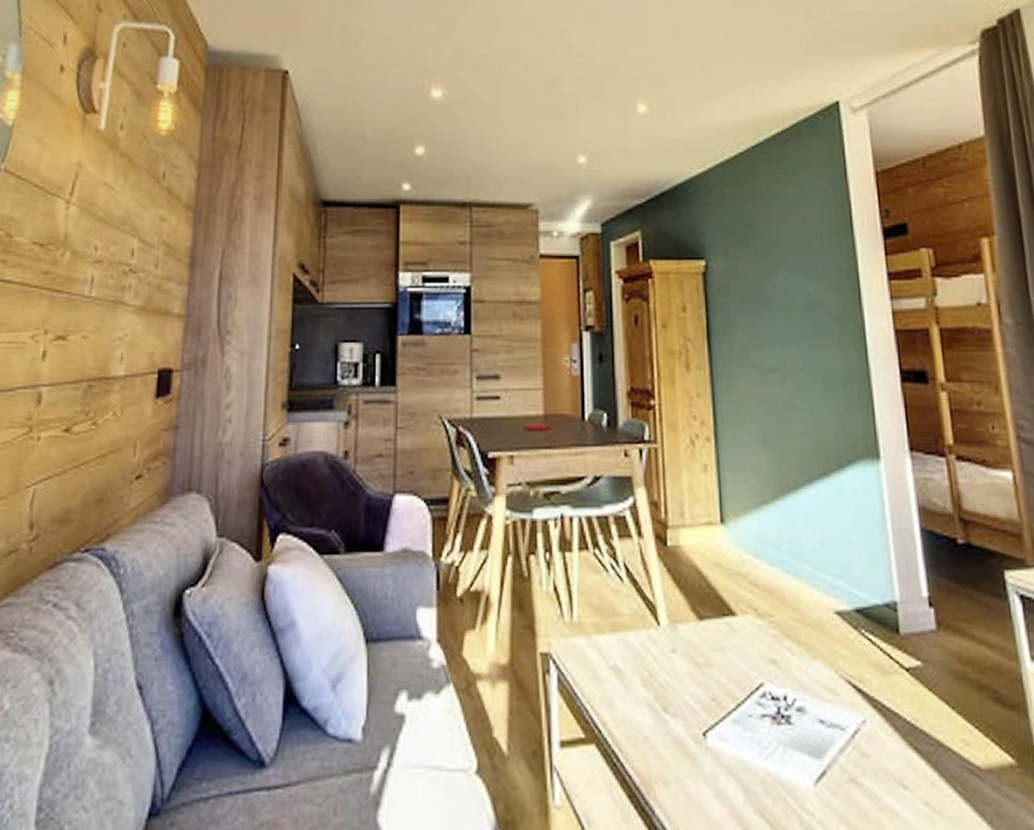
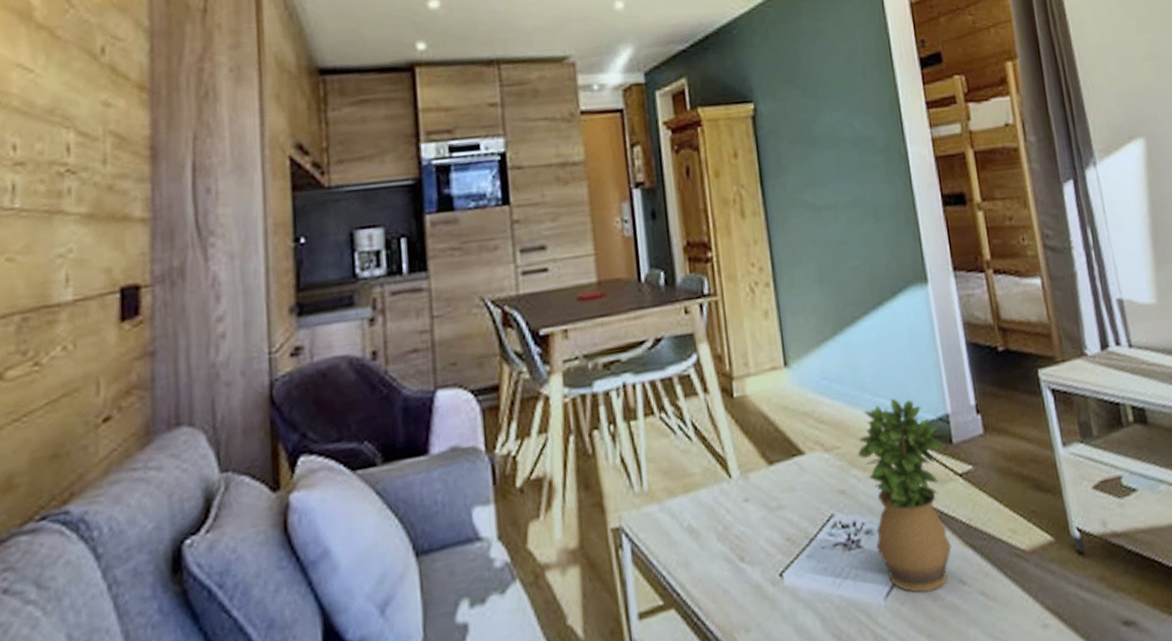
potted plant: none [793,574,893,788] -> present [858,398,952,593]

